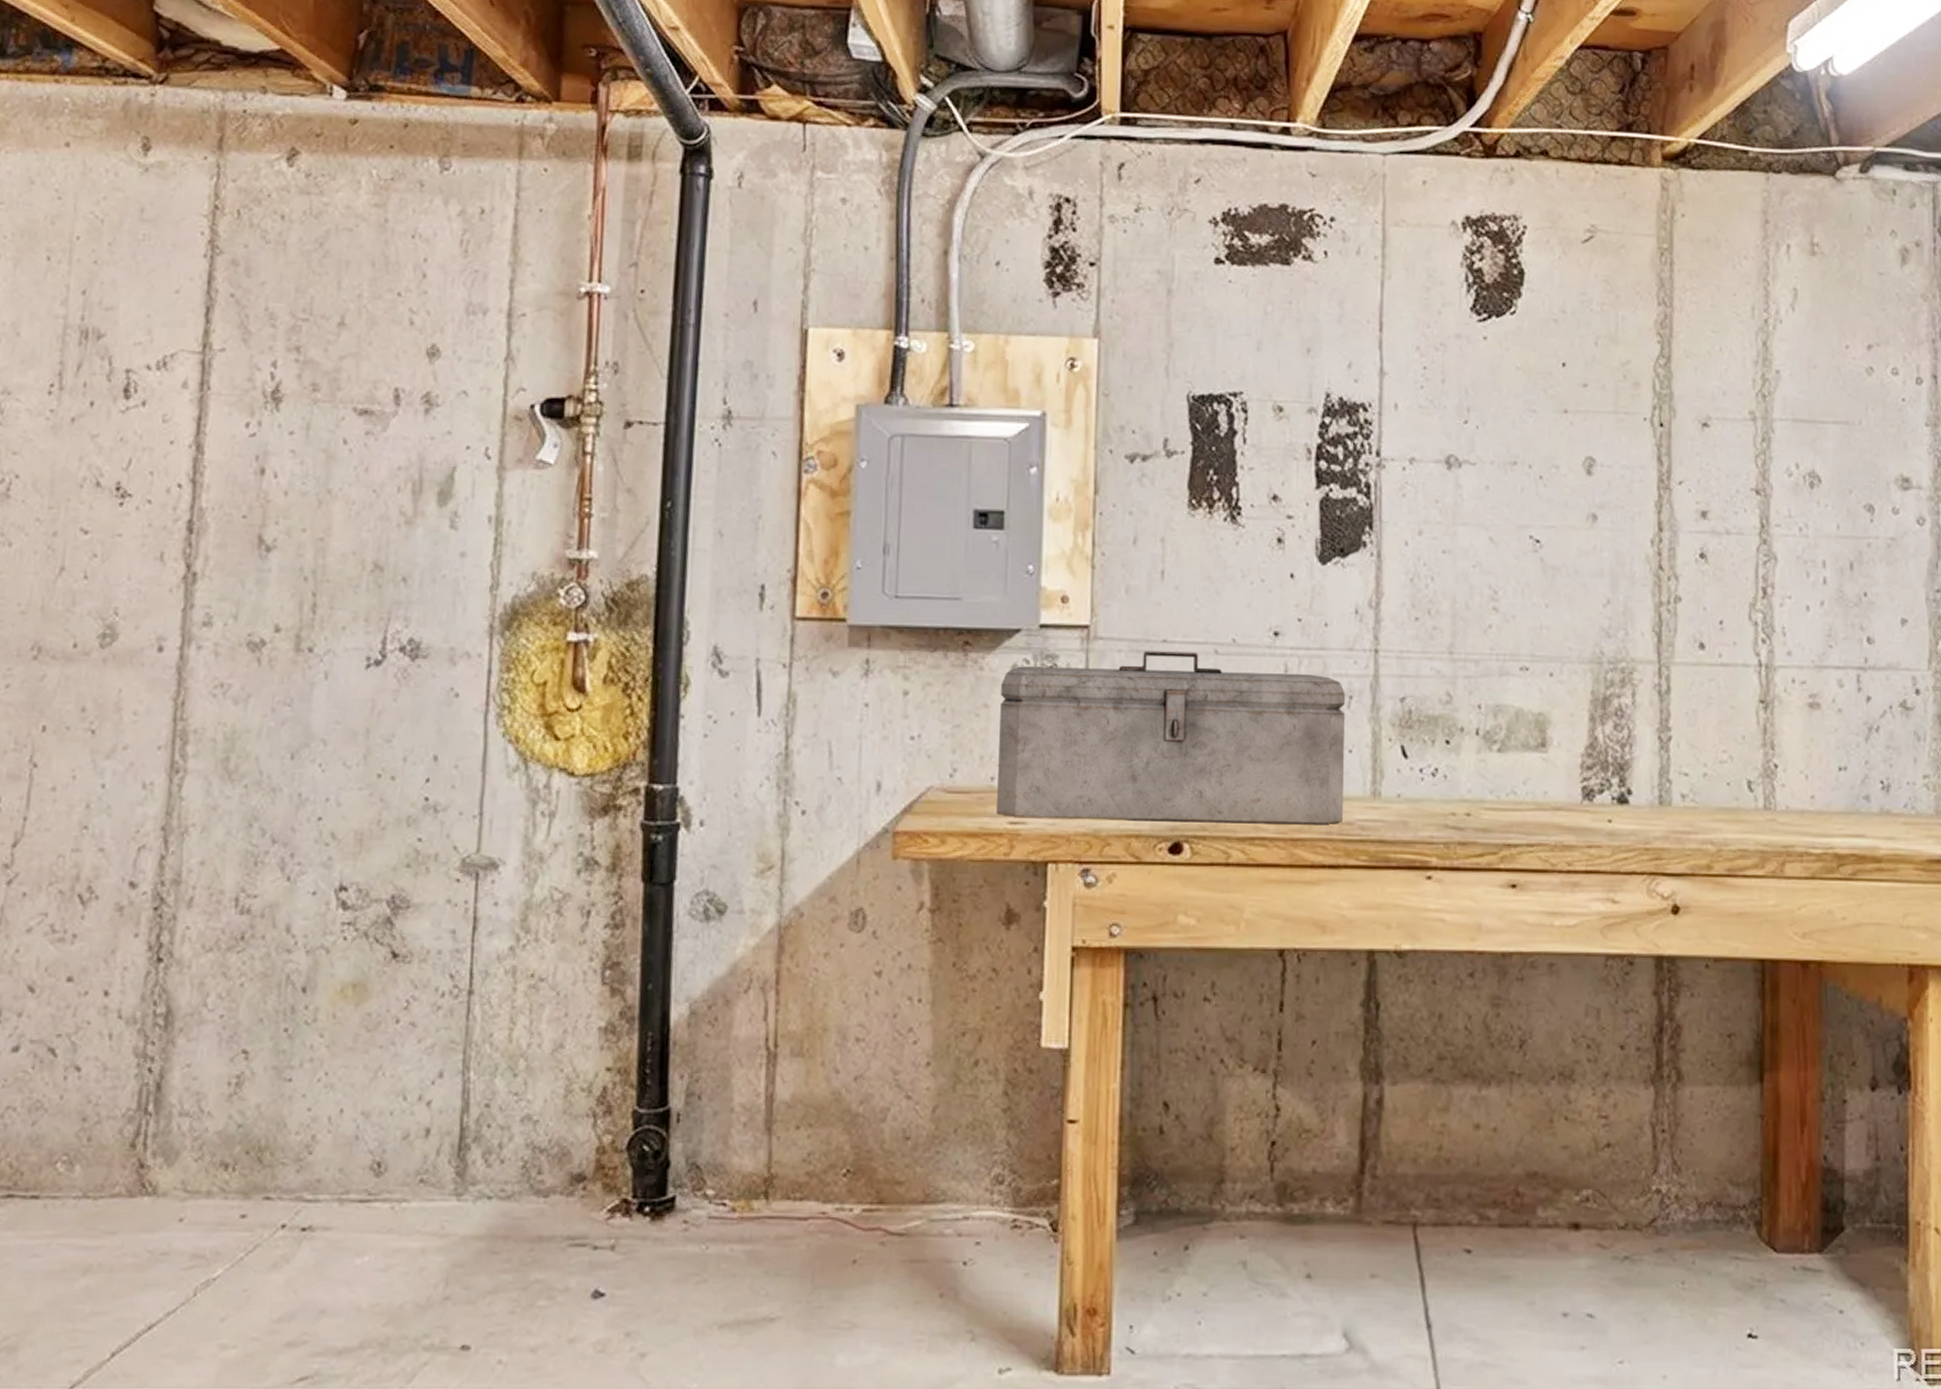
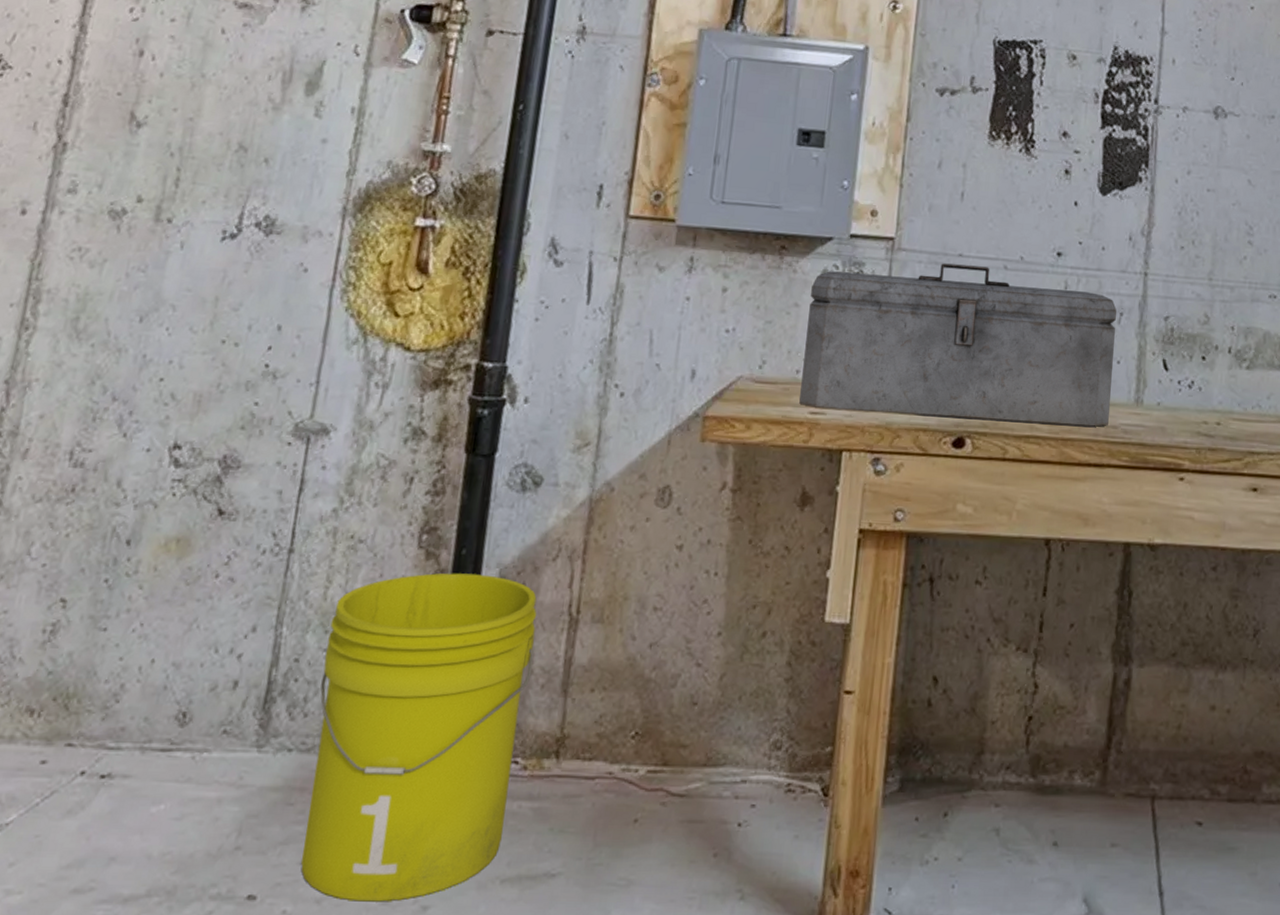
bucket: none [512,1009,734,1350] -> present [301,573,537,902]

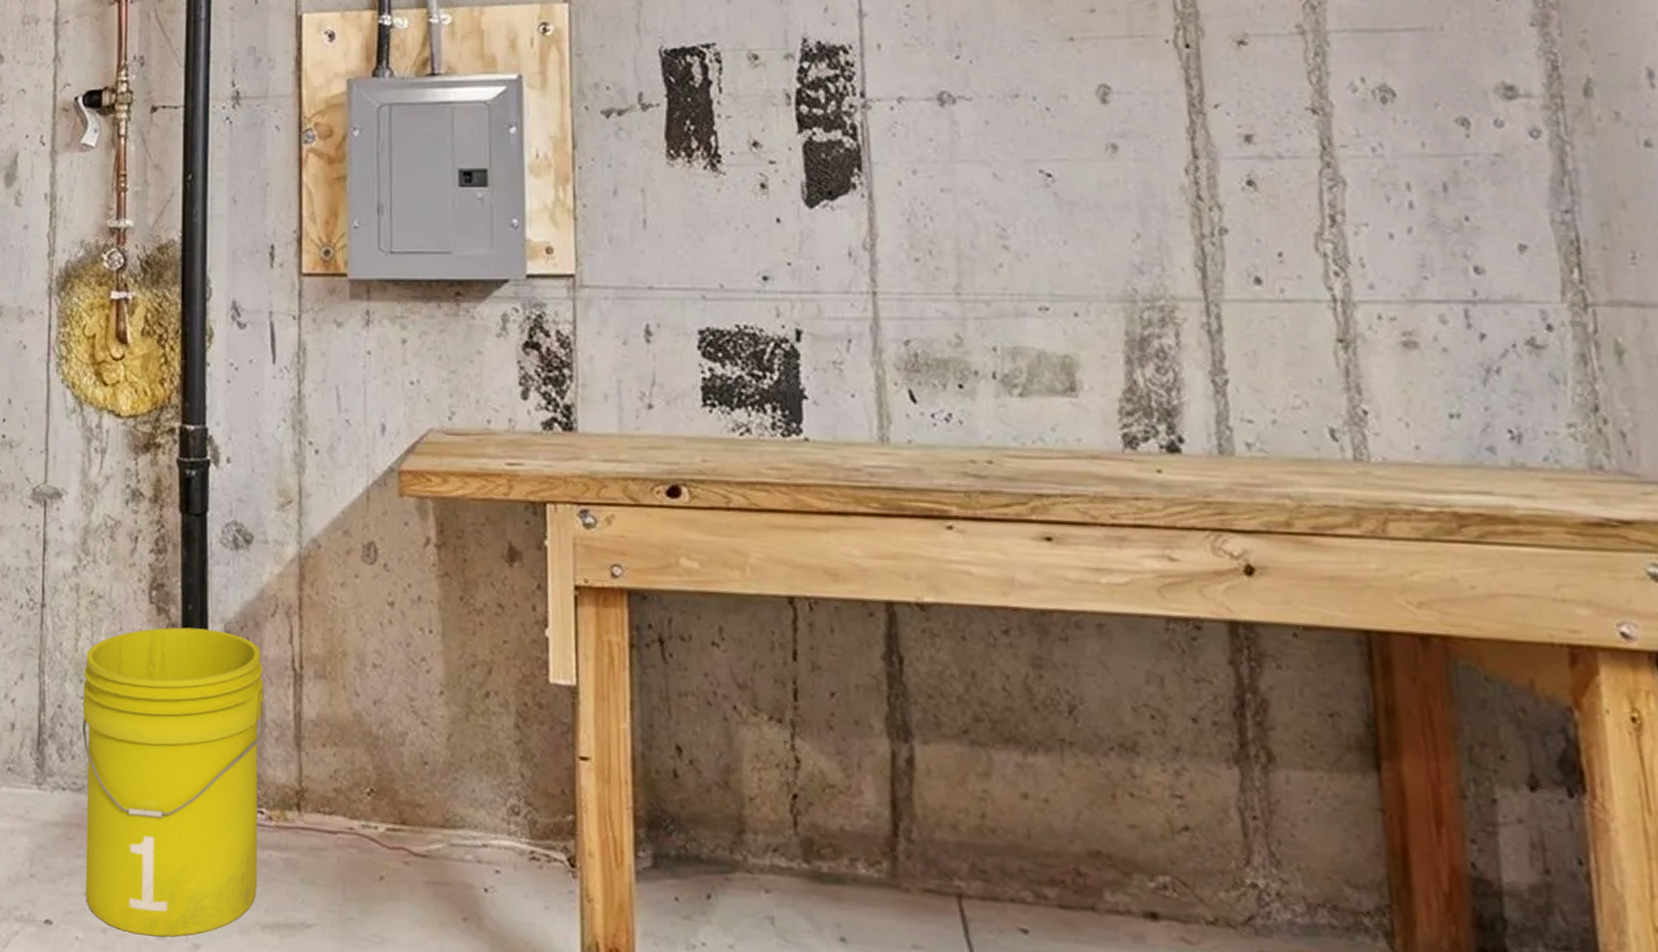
toolbox: present [799,263,1117,427] -> none [493,298,849,470]

